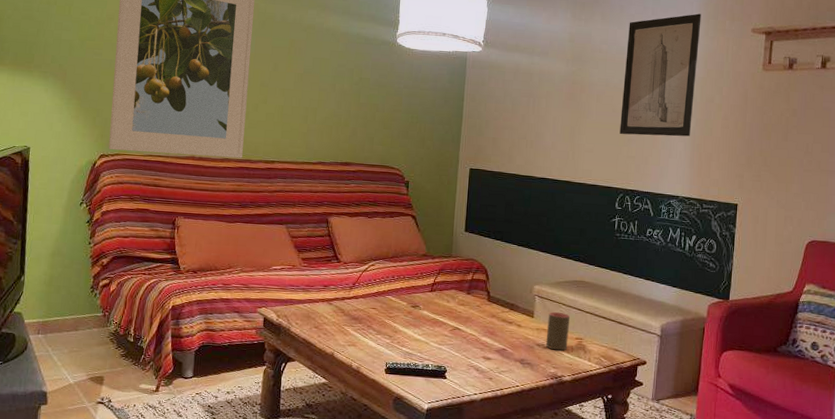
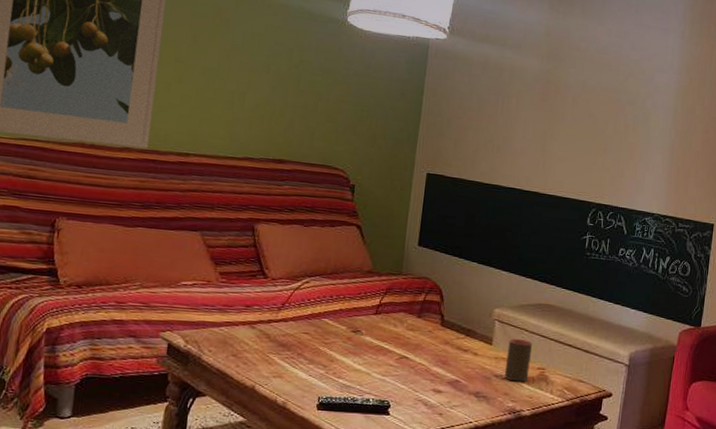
wall art: present [620,13,702,137] -> none [595,15,687,149]

